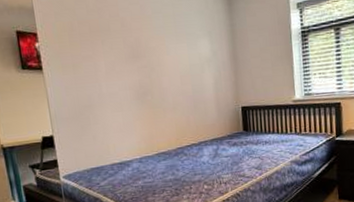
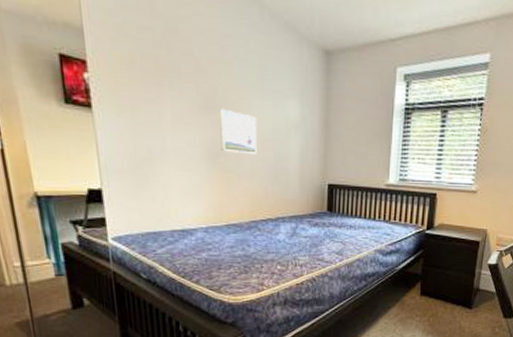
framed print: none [143,55,178,91] -> present [219,108,257,155]

